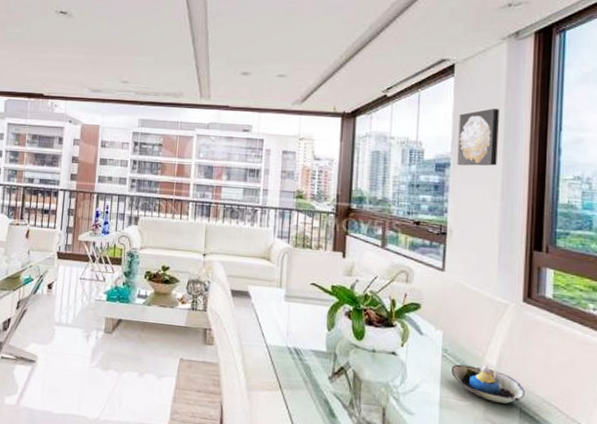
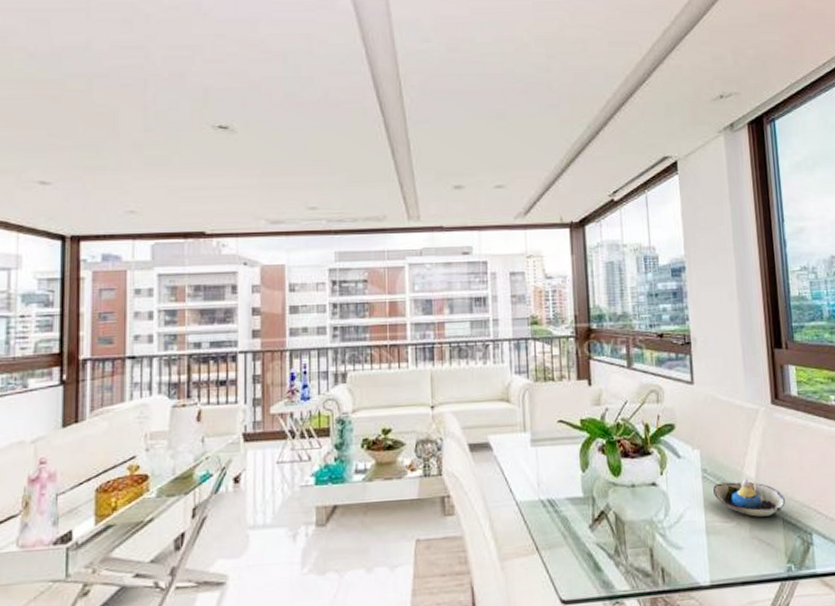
wall art: present [457,108,499,166] -> none [688,205,730,268]

